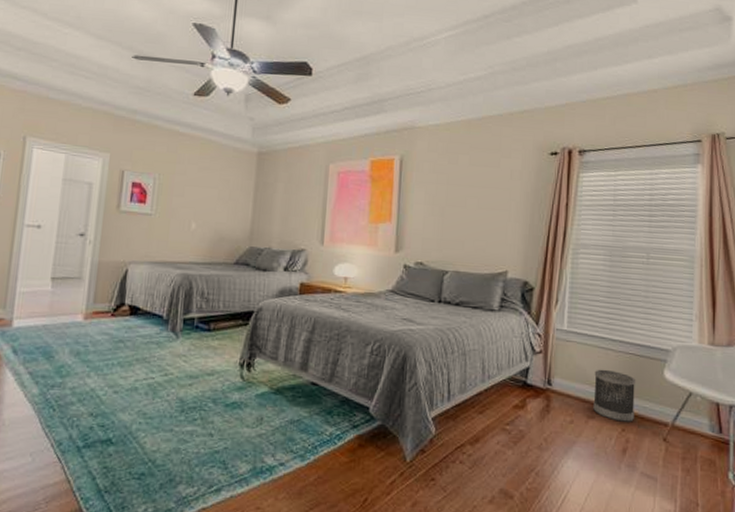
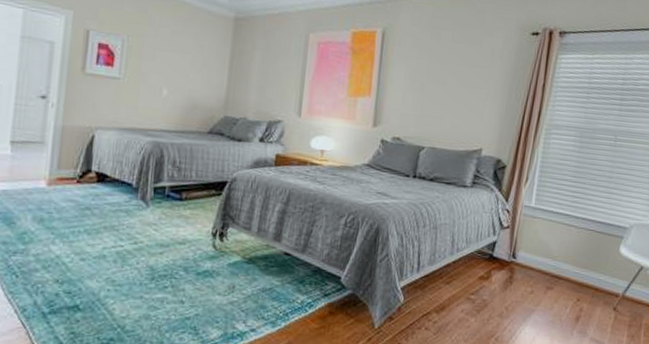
wastebasket: present [593,369,636,422] -> none [552,244,594,293]

